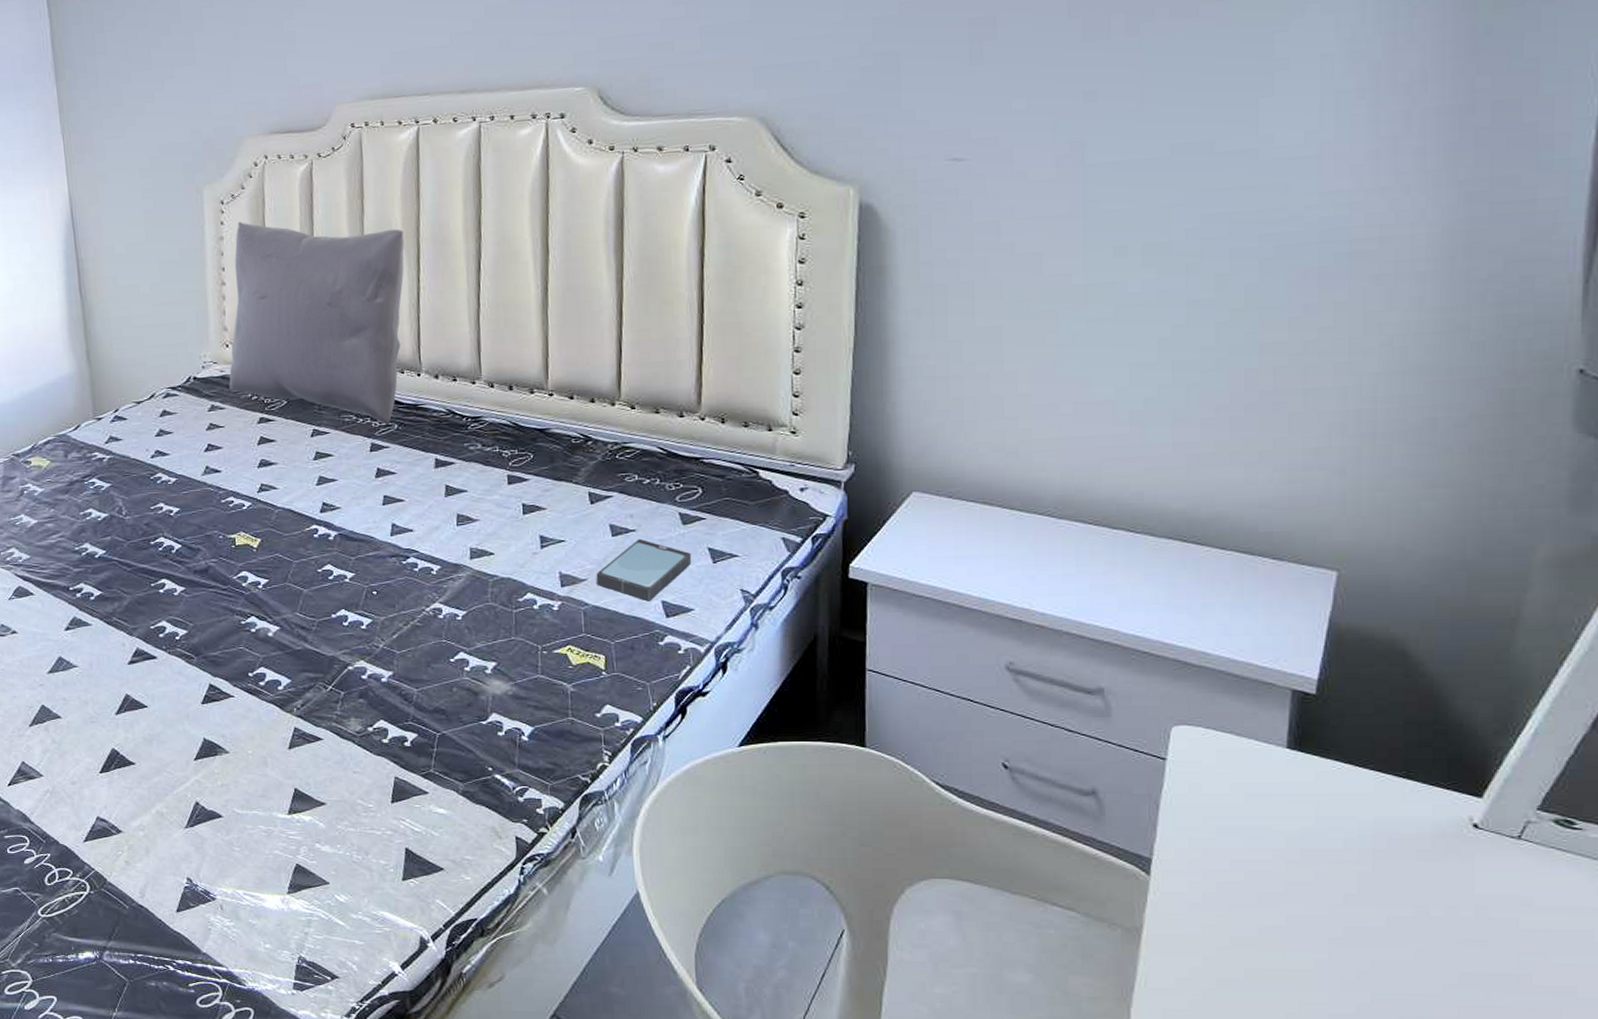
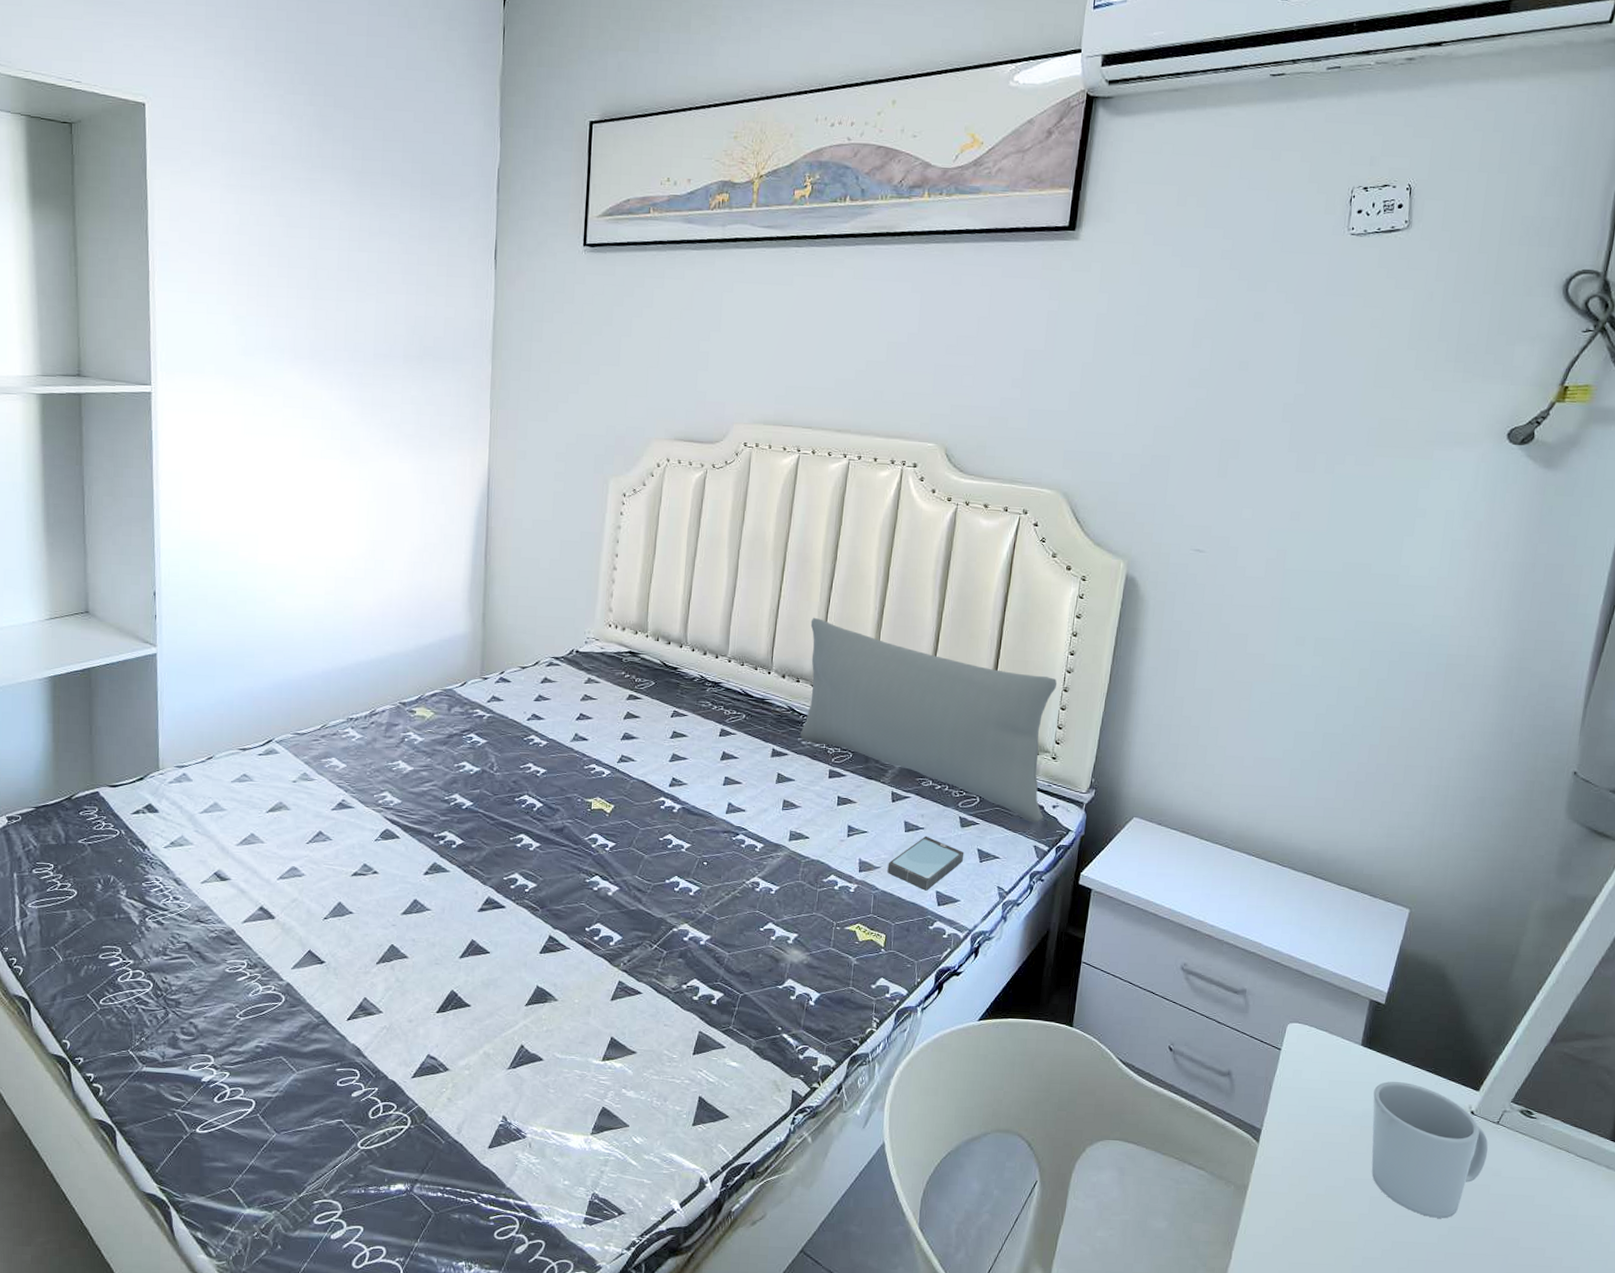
pillow: present [229,222,405,425] -> none [606,515,774,714]
pillow: none [460,306,790,511] -> present [800,617,1058,823]
mug: none [1315,790,1509,963] -> present [1371,1081,1488,1218]

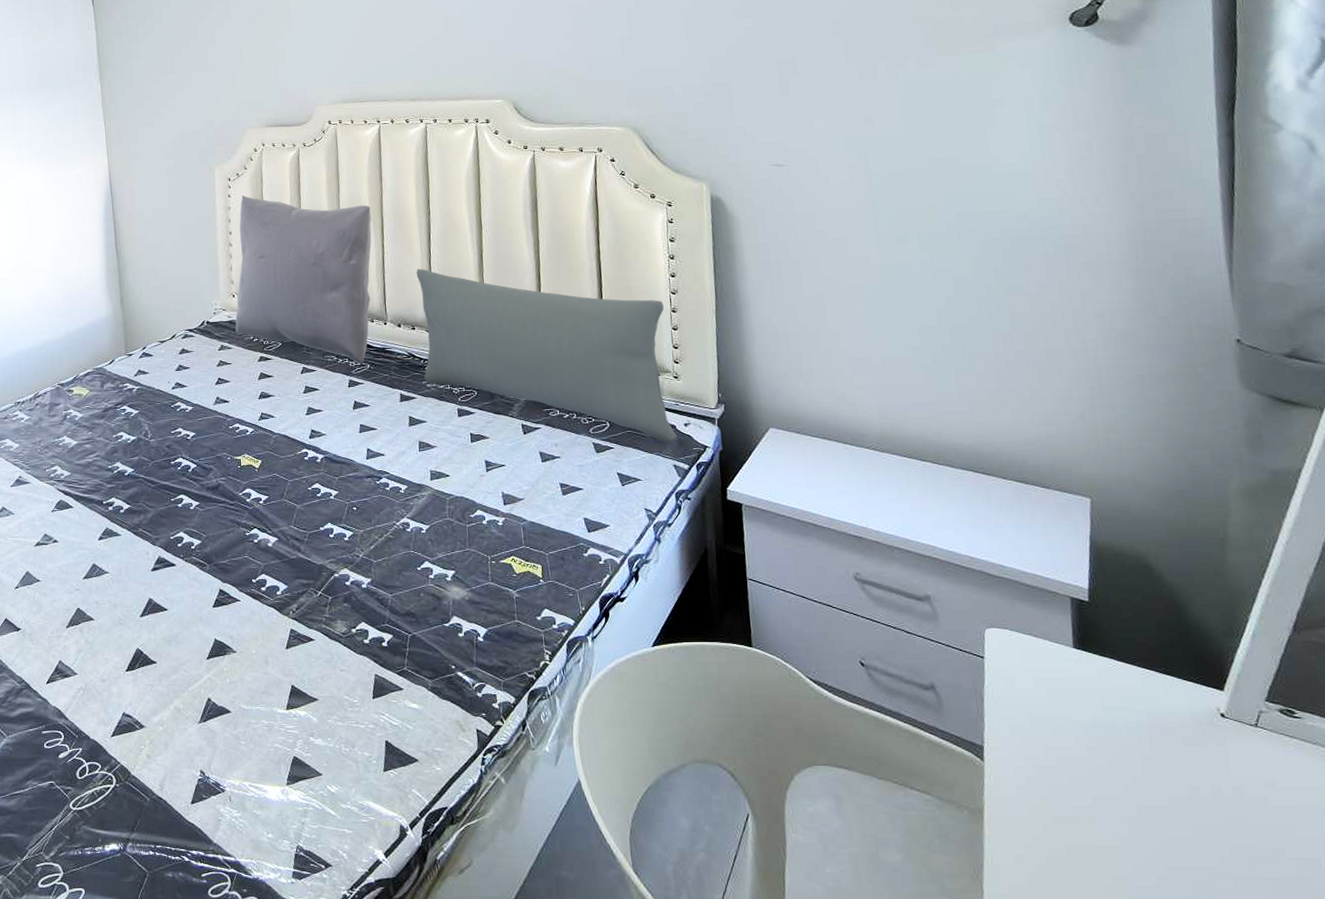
pillow: none [606,515,774,714] -> present [235,195,372,365]
smartphone: present [887,835,965,891] -> none [531,464,606,518]
mug: present [1371,1081,1488,1218] -> none [1101,685,1254,838]

